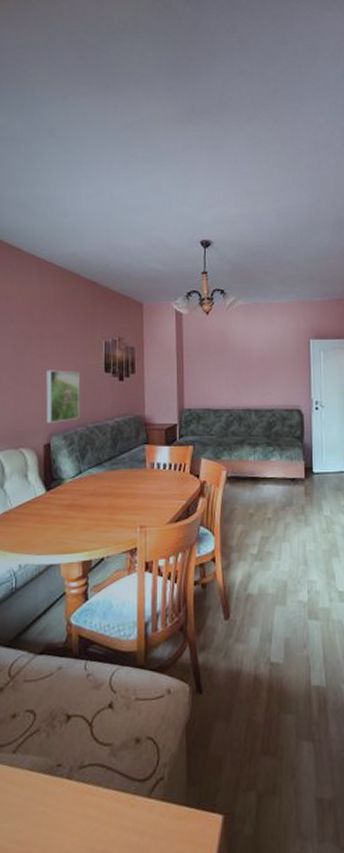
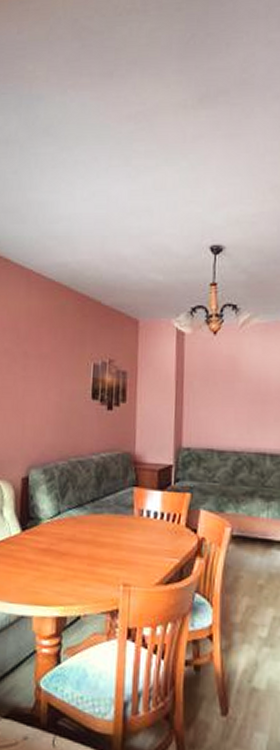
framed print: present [46,370,80,423] -> none [26,394,64,454]

